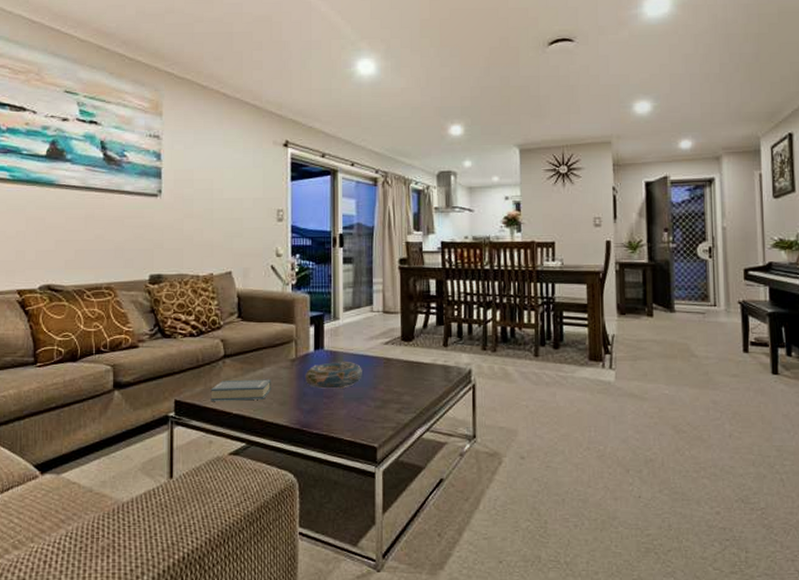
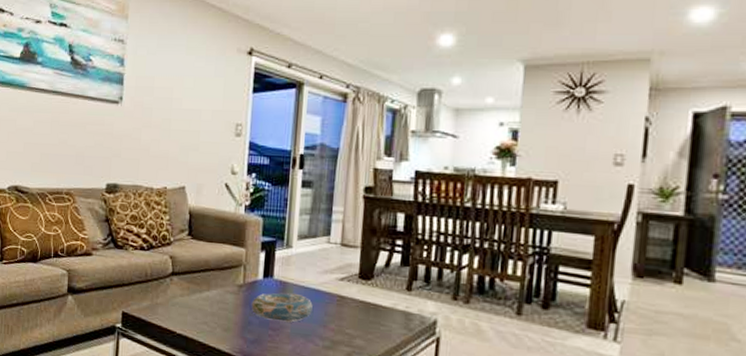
hardback book: present [210,379,272,401] -> none [156,298,217,323]

